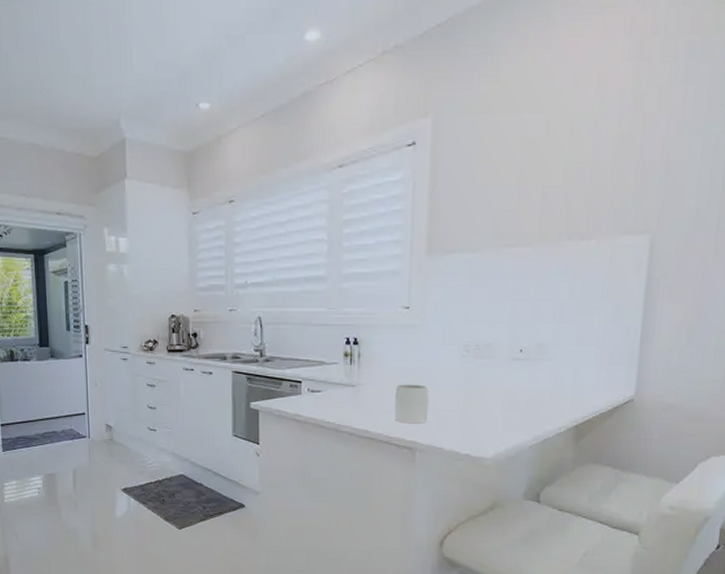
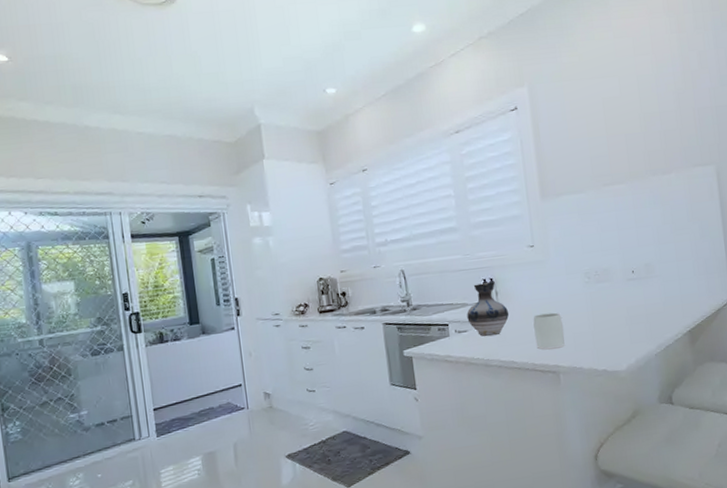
ceramic jug: none [323,341,370,401] -> present [467,281,509,337]

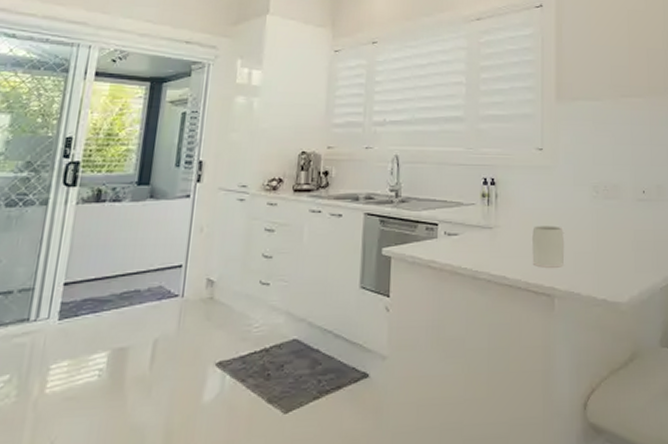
ceramic jug: present [467,281,509,337] -> none [460,181,507,244]

